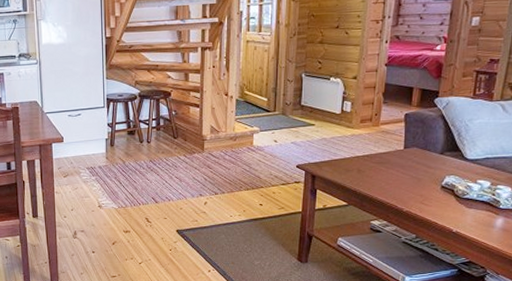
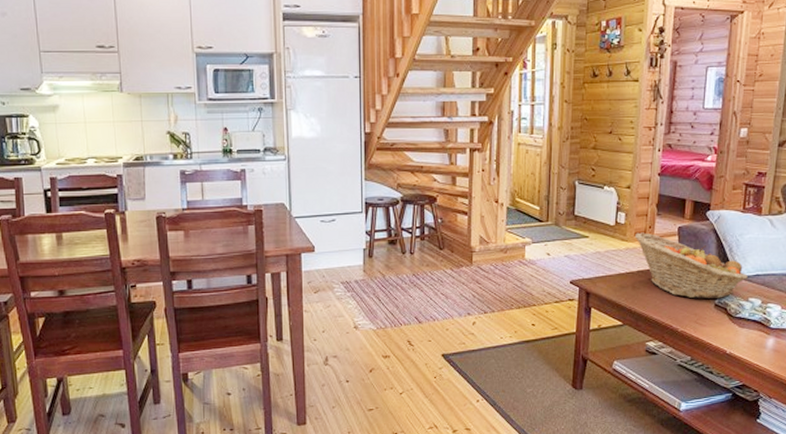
fruit basket: none [361,120,477,181] -> present [635,232,748,299]

